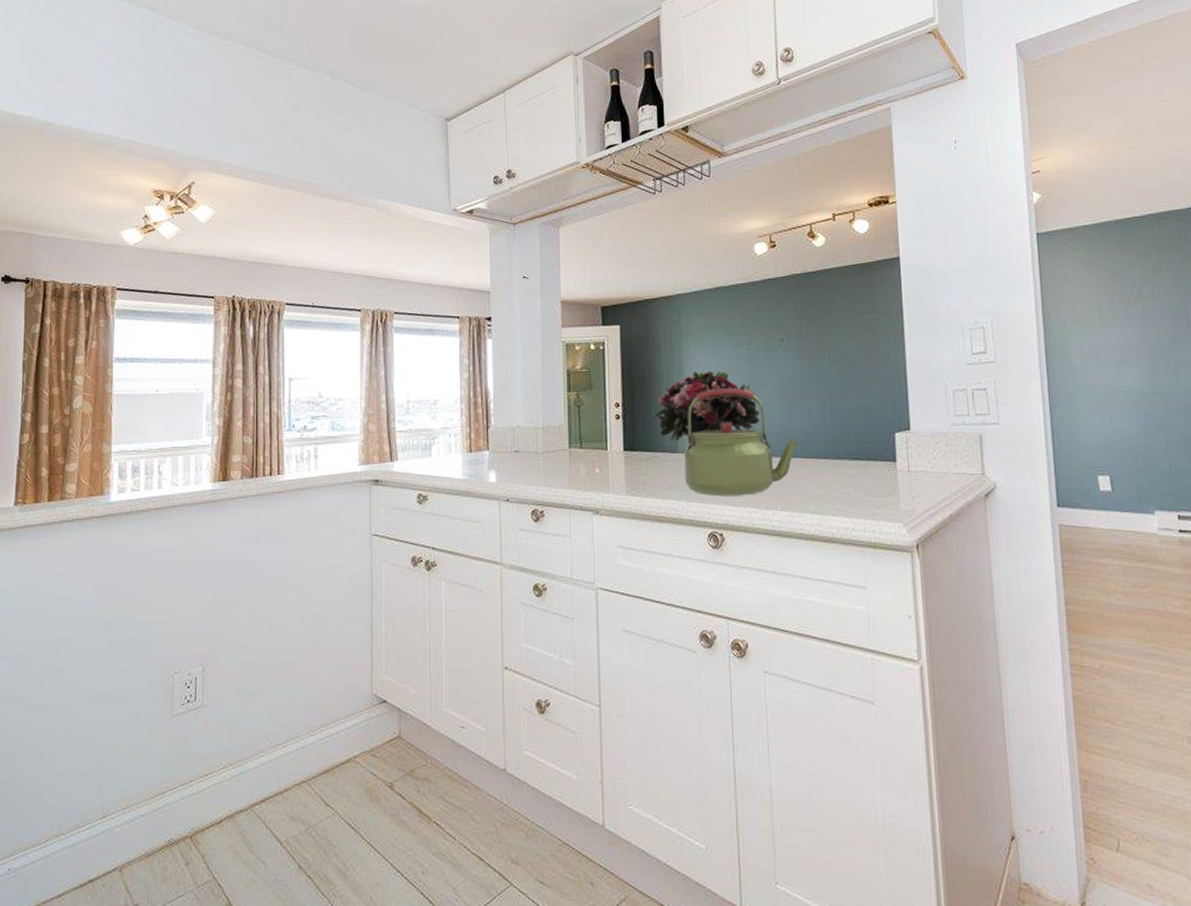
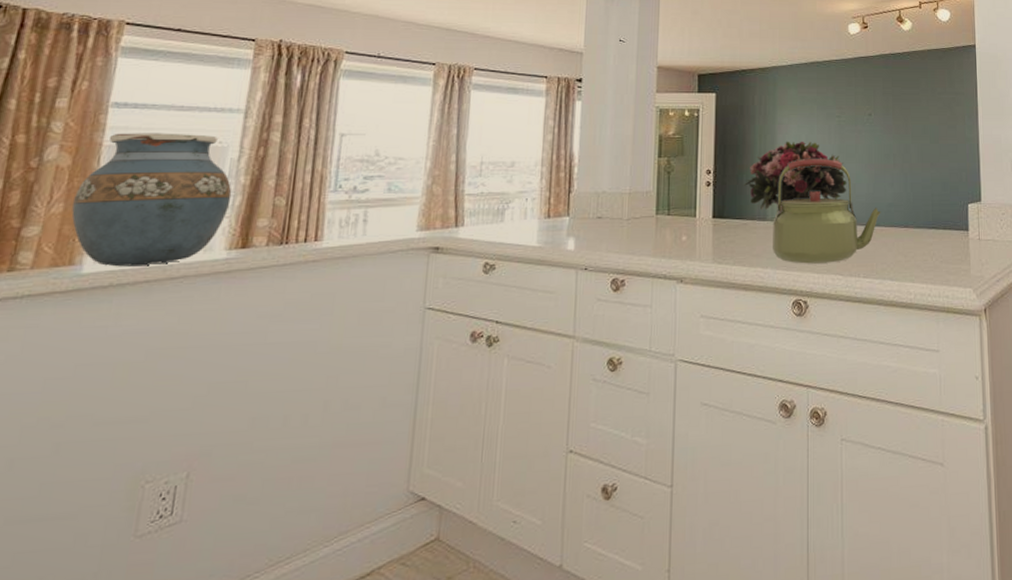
vase: none [98,382,210,497] -> present [71,133,232,267]

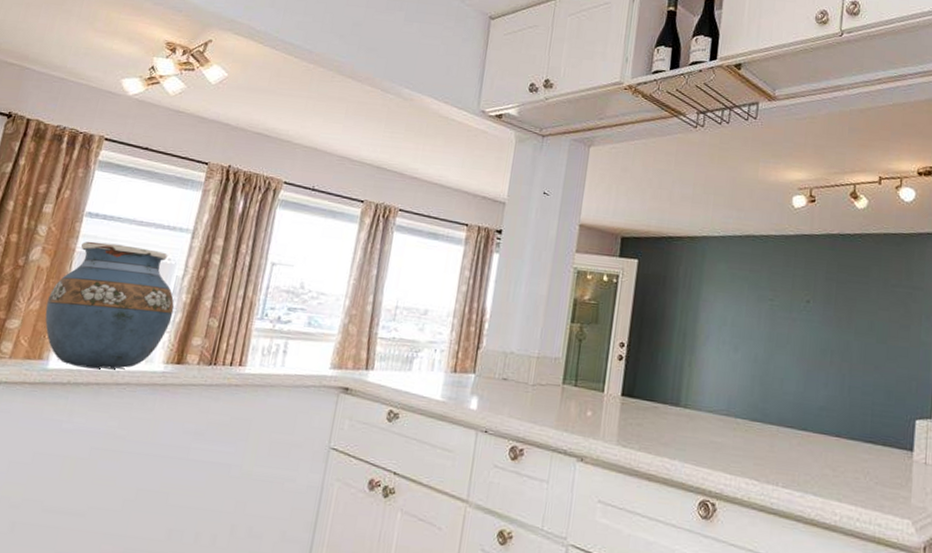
bouquet: present [743,141,847,215] -> none [658,320,774,402]
kettle: present [773,159,881,264] -> none [683,343,810,466]

